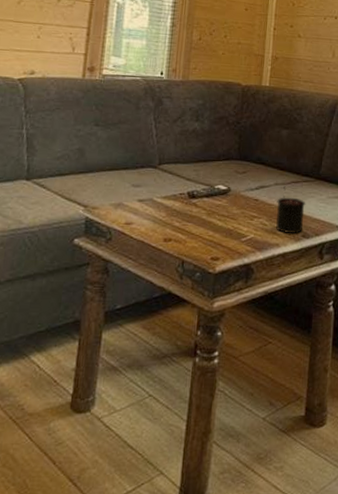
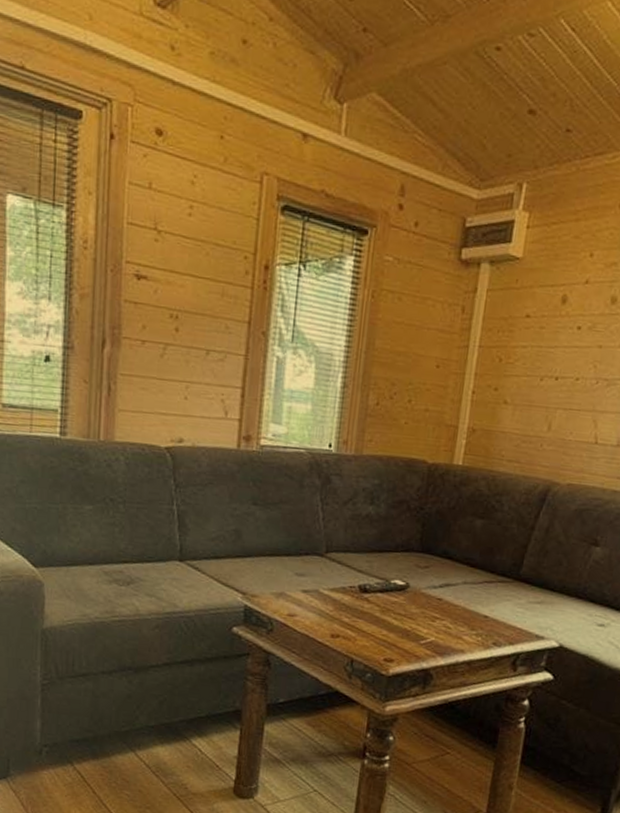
candle: present [276,186,306,233] -> none [462,586,500,641]

